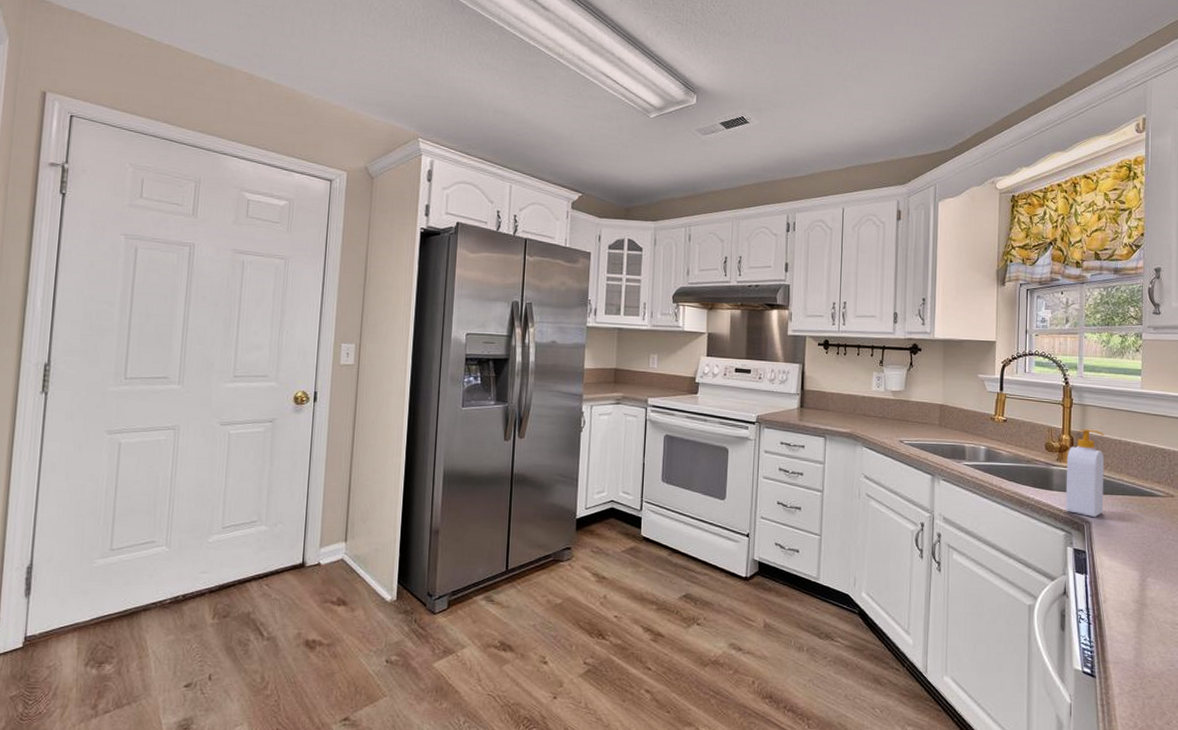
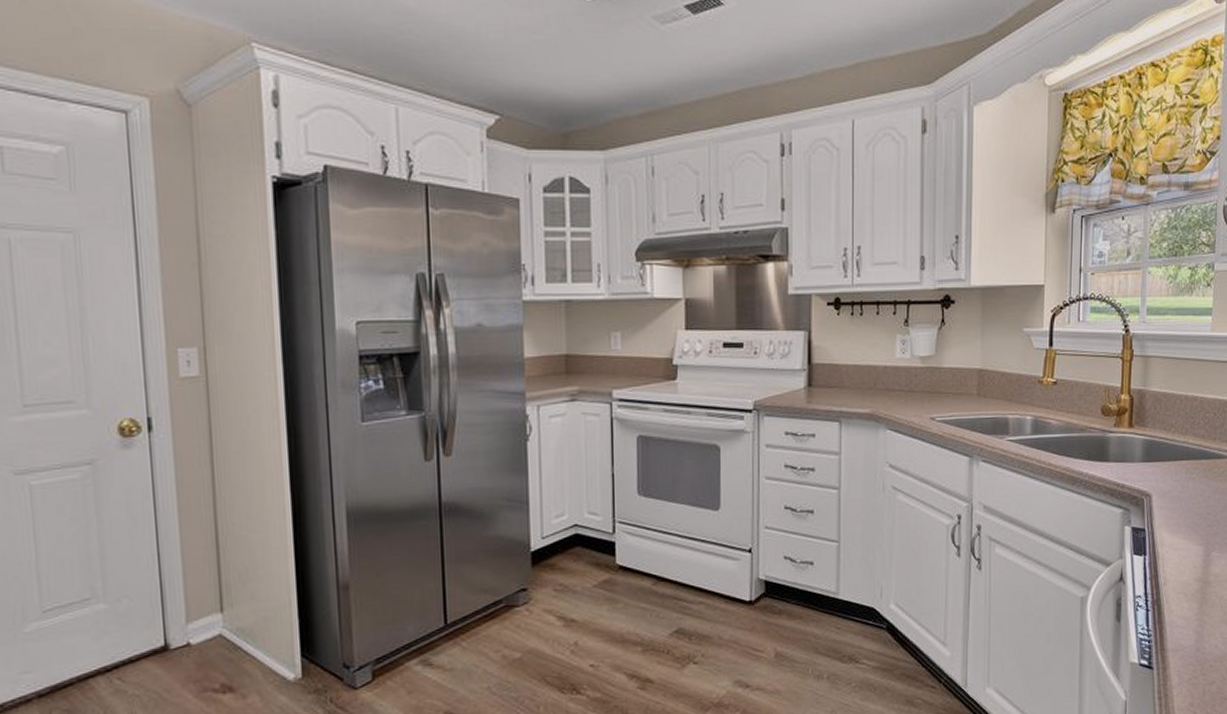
soap bottle: present [1065,429,1105,518] -> none [1123,385,1169,490]

